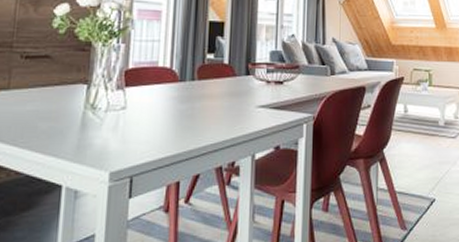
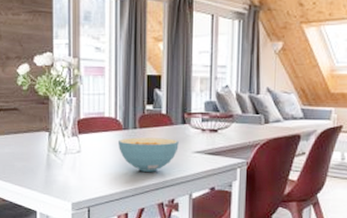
cereal bowl: none [172,90,242,130] -> present [119,137,179,172]

